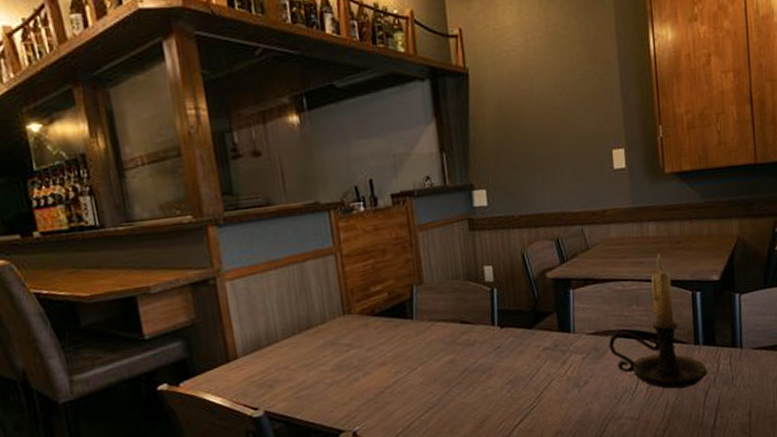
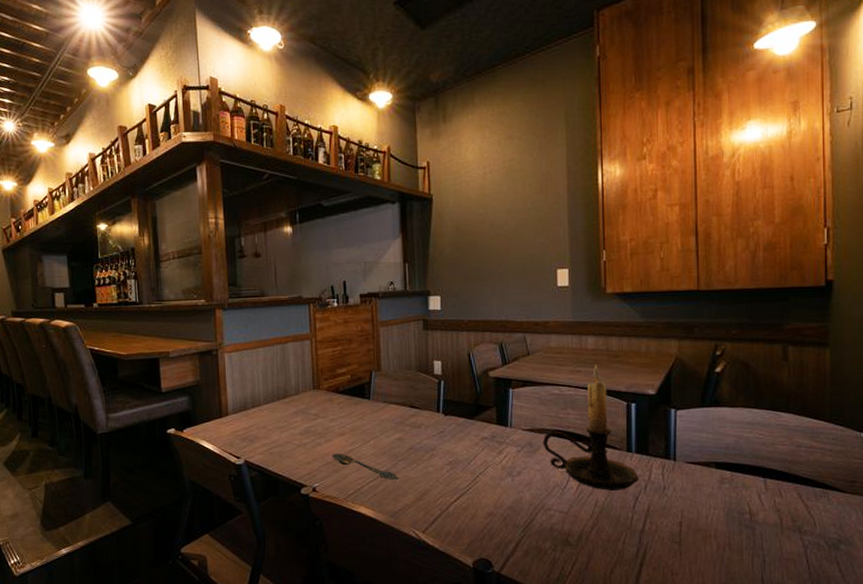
spoon: none [373,387,455,410] -> present [332,454,400,480]

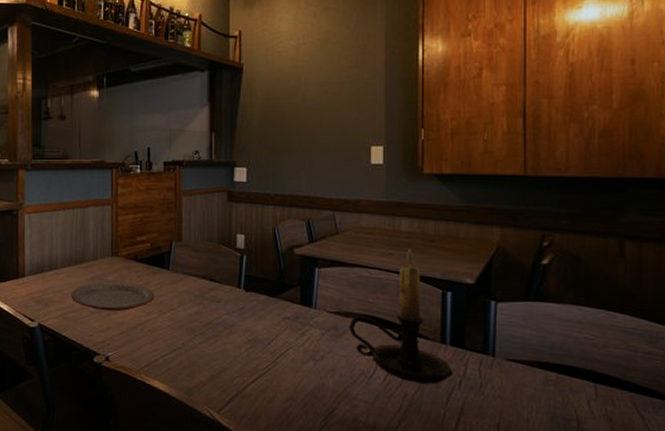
plate: none [276,414,358,444] -> present [71,281,155,312]
spoon: present [332,454,400,480] -> none [127,323,196,356]

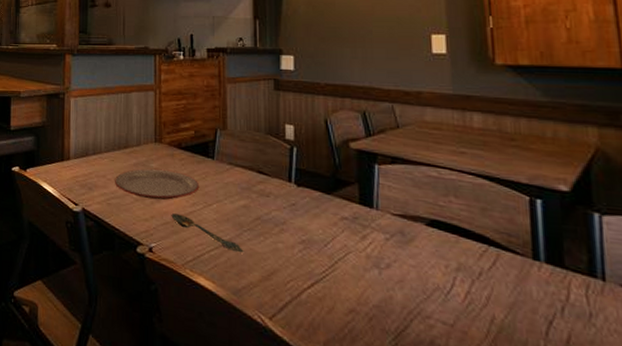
spoon: none [127,323,196,356] -> present [171,213,244,253]
candle holder: present [349,248,452,384] -> none [417,146,551,309]

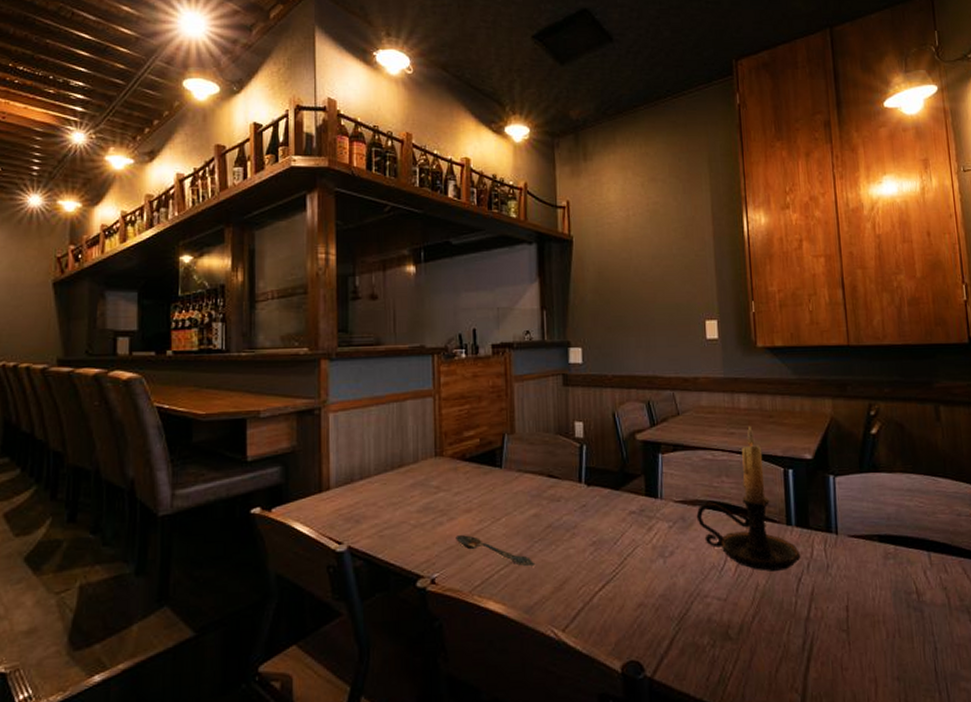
plate: present [115,168,200,200] -> none [388,486,487,524]
candle holder: none [417,146,551,309] -> present [696,425,800,571]

